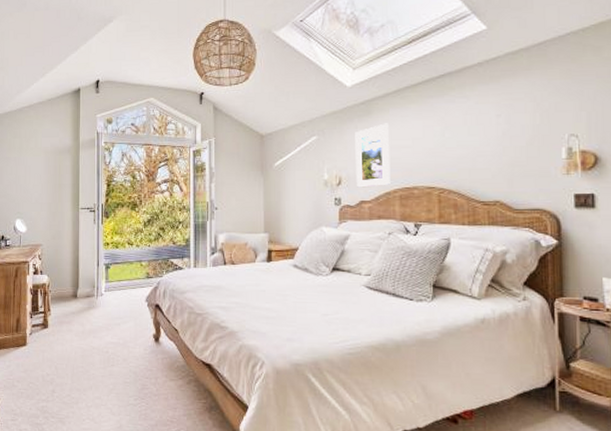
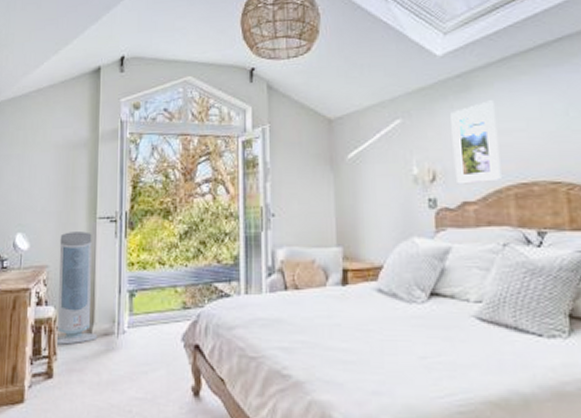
air purifier: none [48,219,82,304] -> present [54,231,98,345]

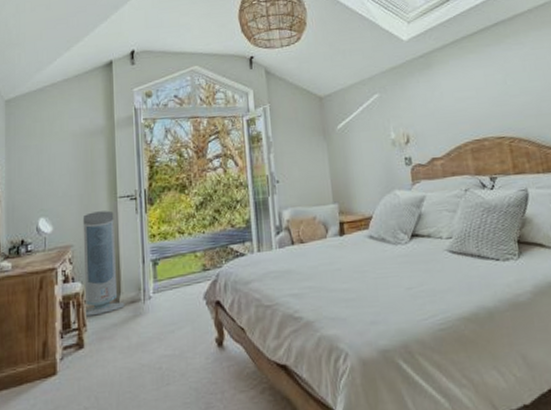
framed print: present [450,100,502,185] -> none [417,75,460,145]

